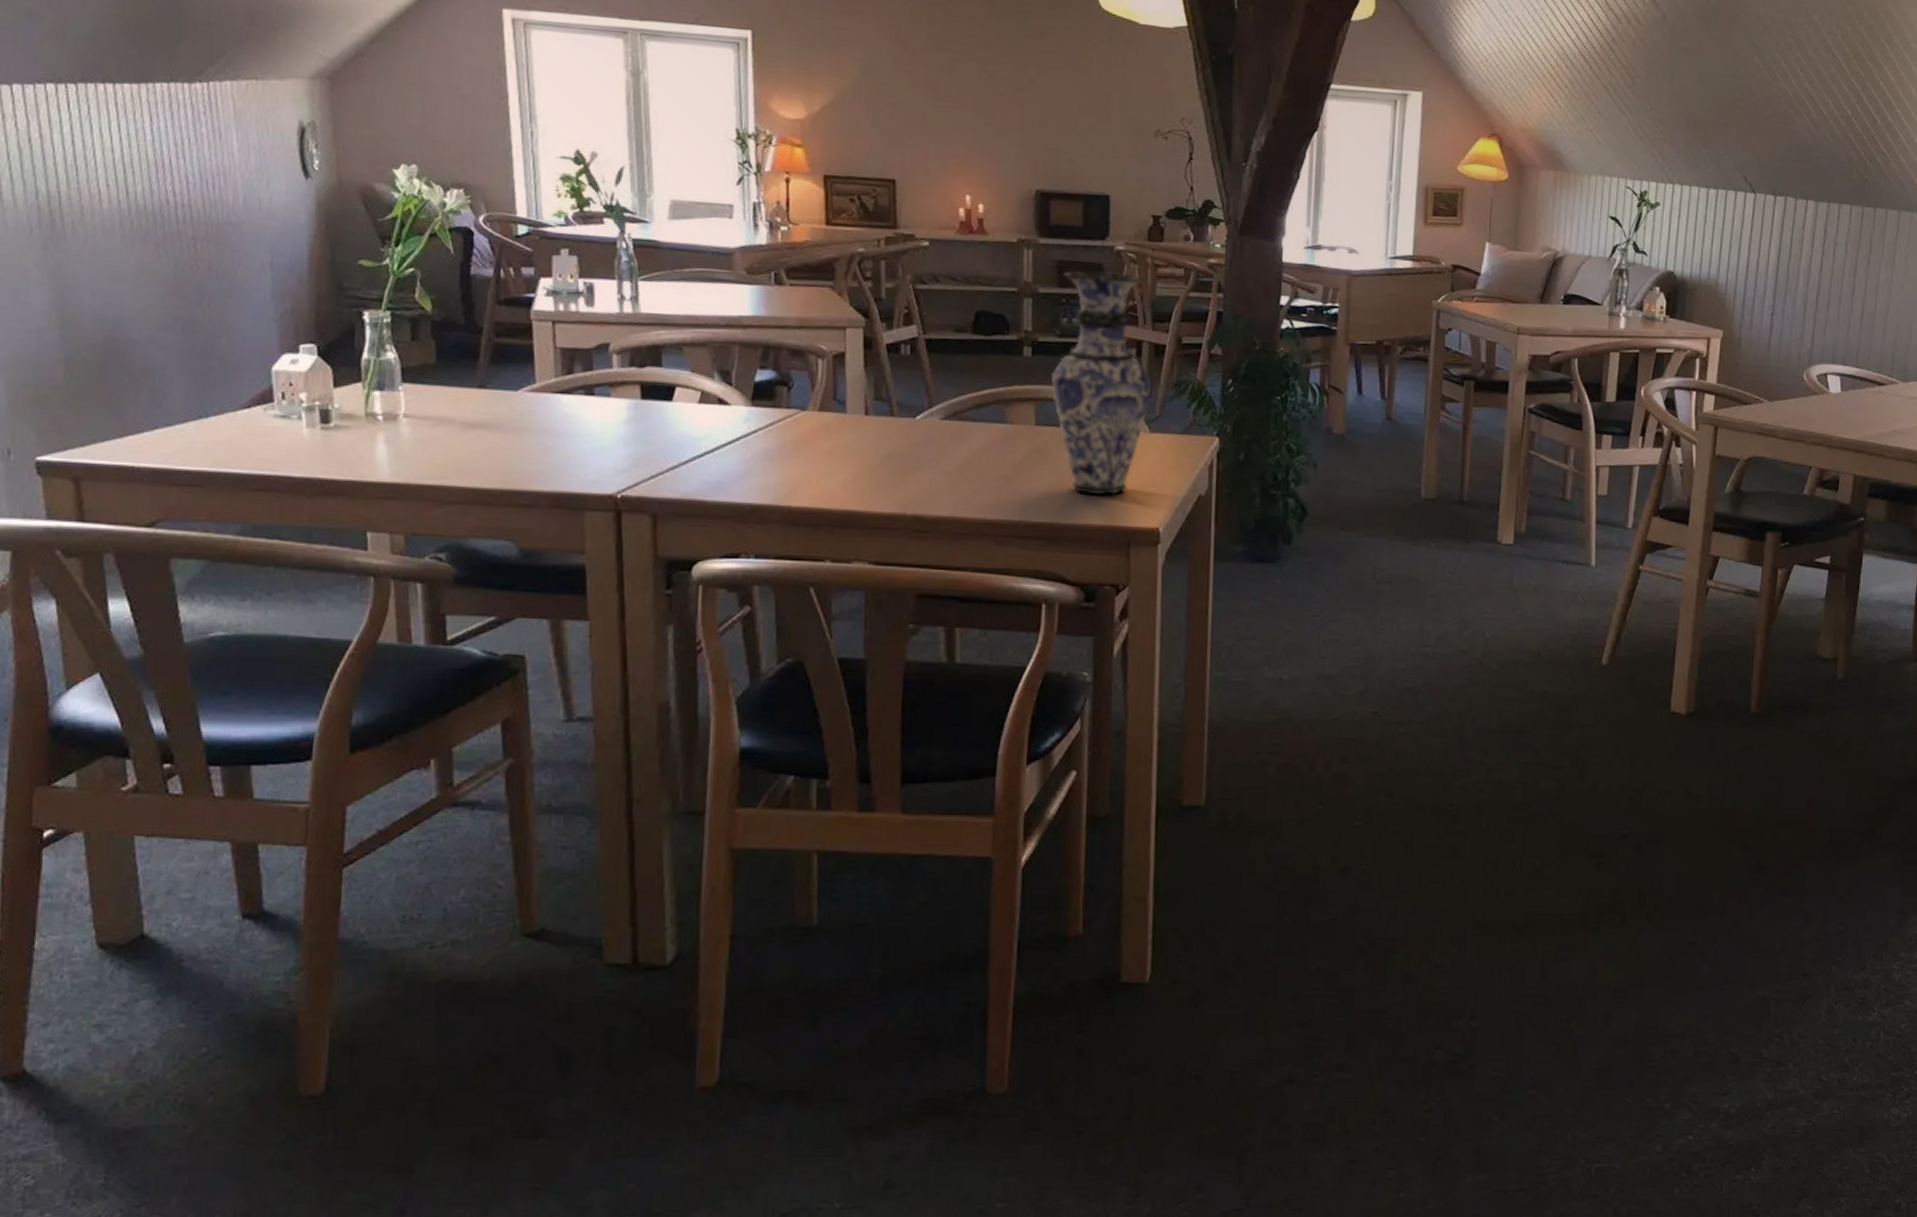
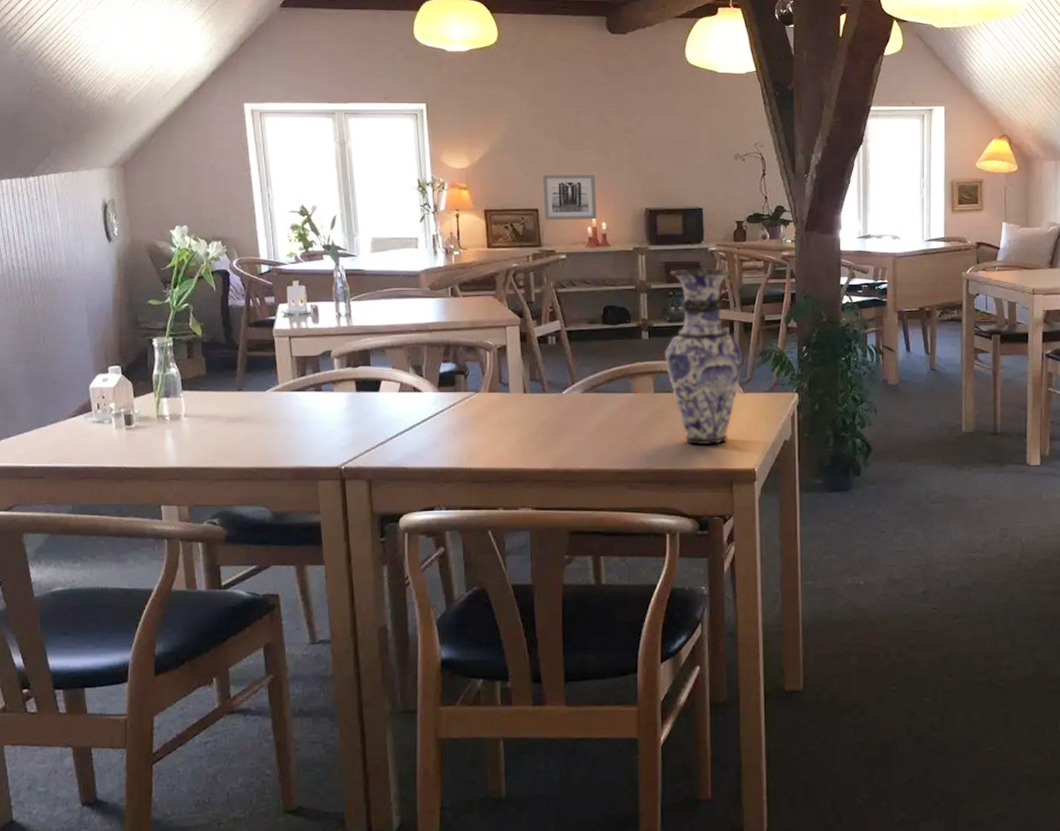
wall art: none [903,136,973,199] -> present [543,175,597,221]

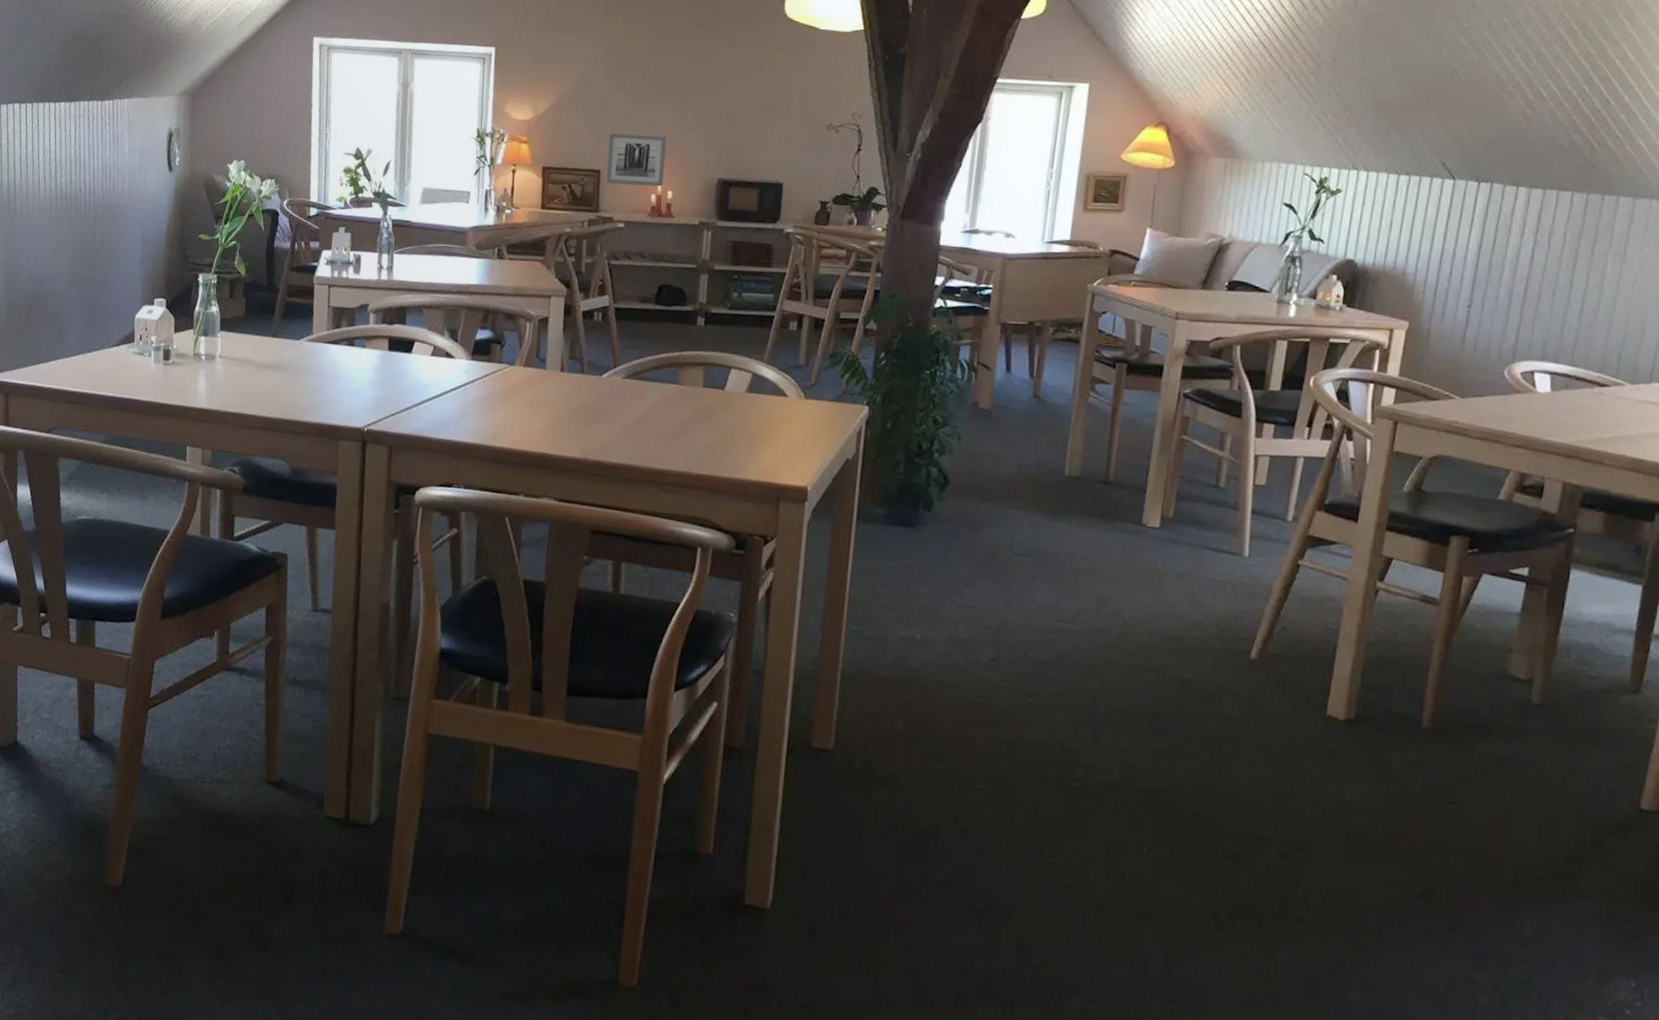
vase: present [665,268,743,445] -> none [719,250,810,454]

